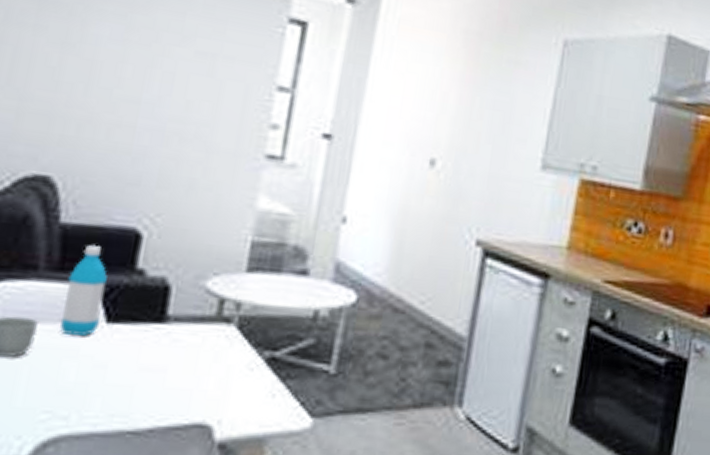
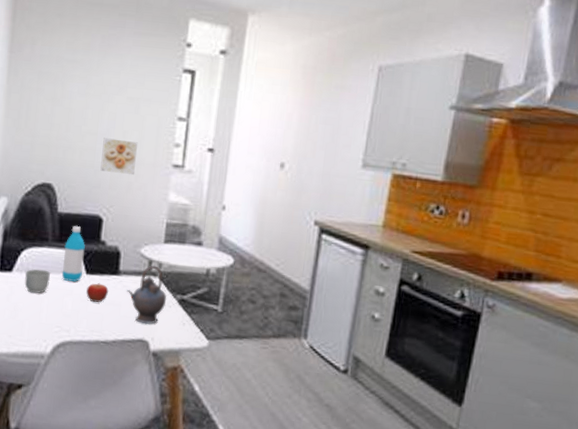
fruit: none [104,335,146,368] -> present [86,282,109,302]
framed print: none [142,108,211,169] -> present [100,137,138,176]
teapot: none [178,306,248,400] -> present [127,265,167,325]

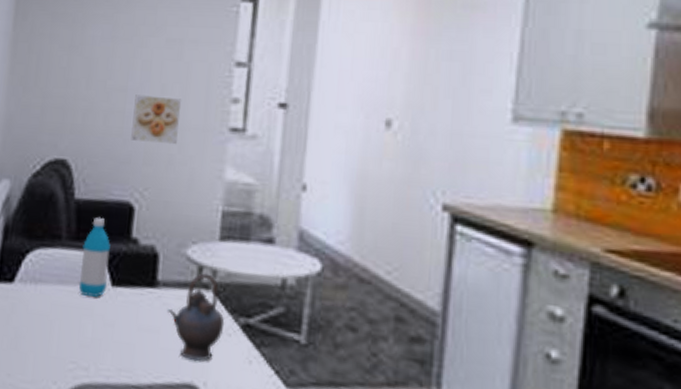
mug: present [24,269,51,294] -> none [29,278,64,315]
fruit: present [86,282,109,302] -> none [111,298,142,328]

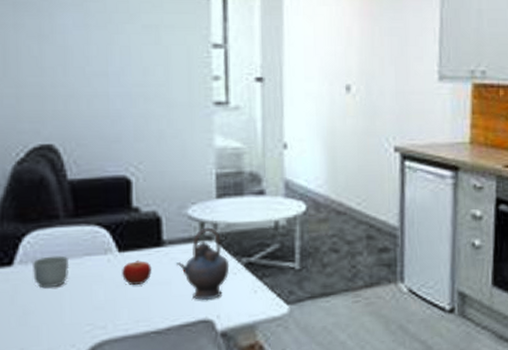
mug: none [29,278,64,315] -> present [33,255,70,289]
water bottle: present [78,216,110,298] -> none [83,193,113,265]
fruit: none [111,298,142,328] -> present [122,259,152,285]
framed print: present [131,93,182,145] -> none [117,77,166,121]

